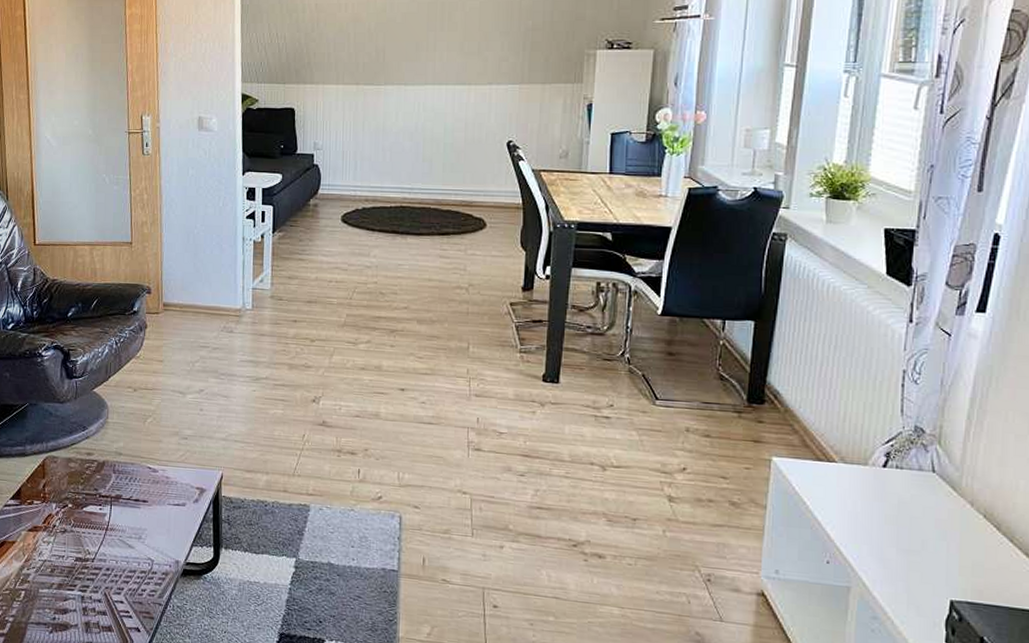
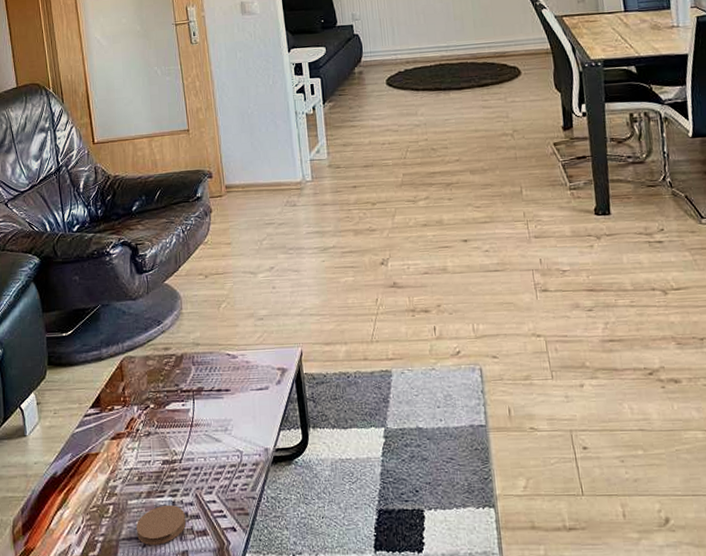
coaster: none [44,598,93,633] -> present [136,504,186,545]

